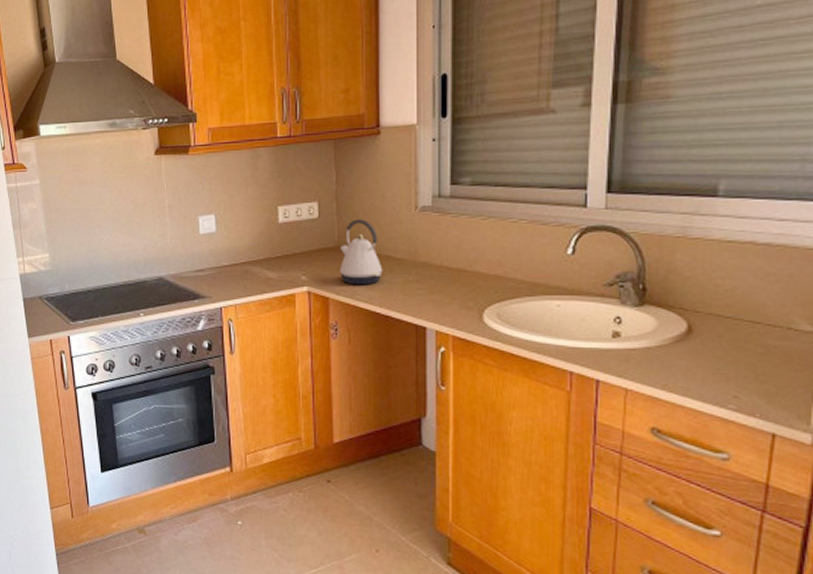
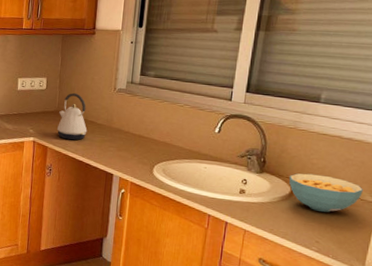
cereal bowl: none [683,300,796,353] -> present [288,173,363,213]

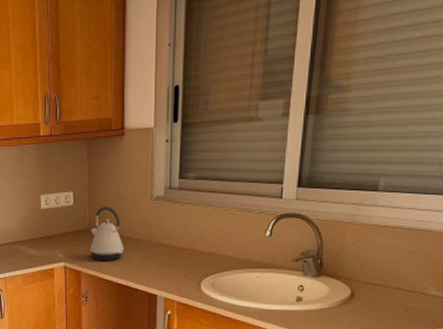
cereal bowl: present [288,173,363,213] -> none [348,272,427,312]

